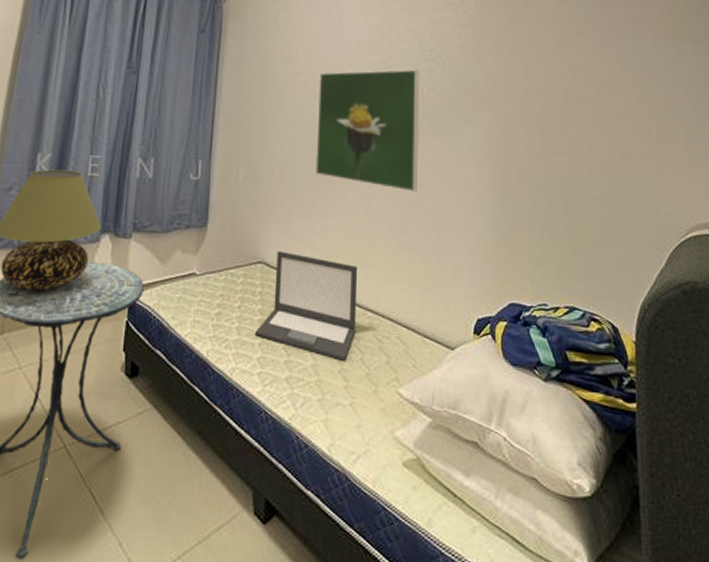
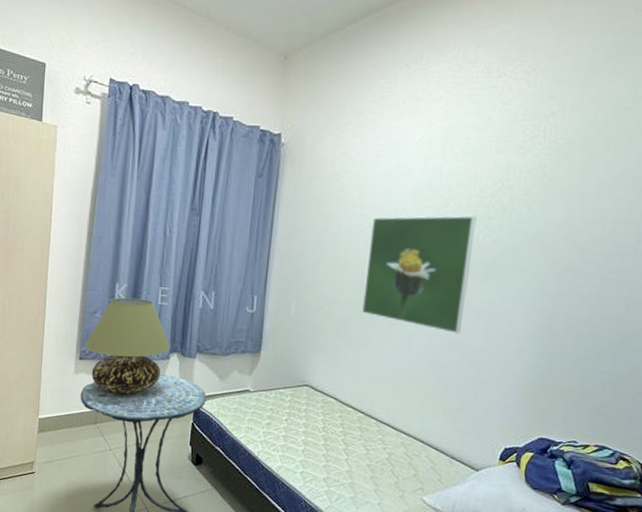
laptop: present [254,251,358,361] -> none [298,377,395,470]

